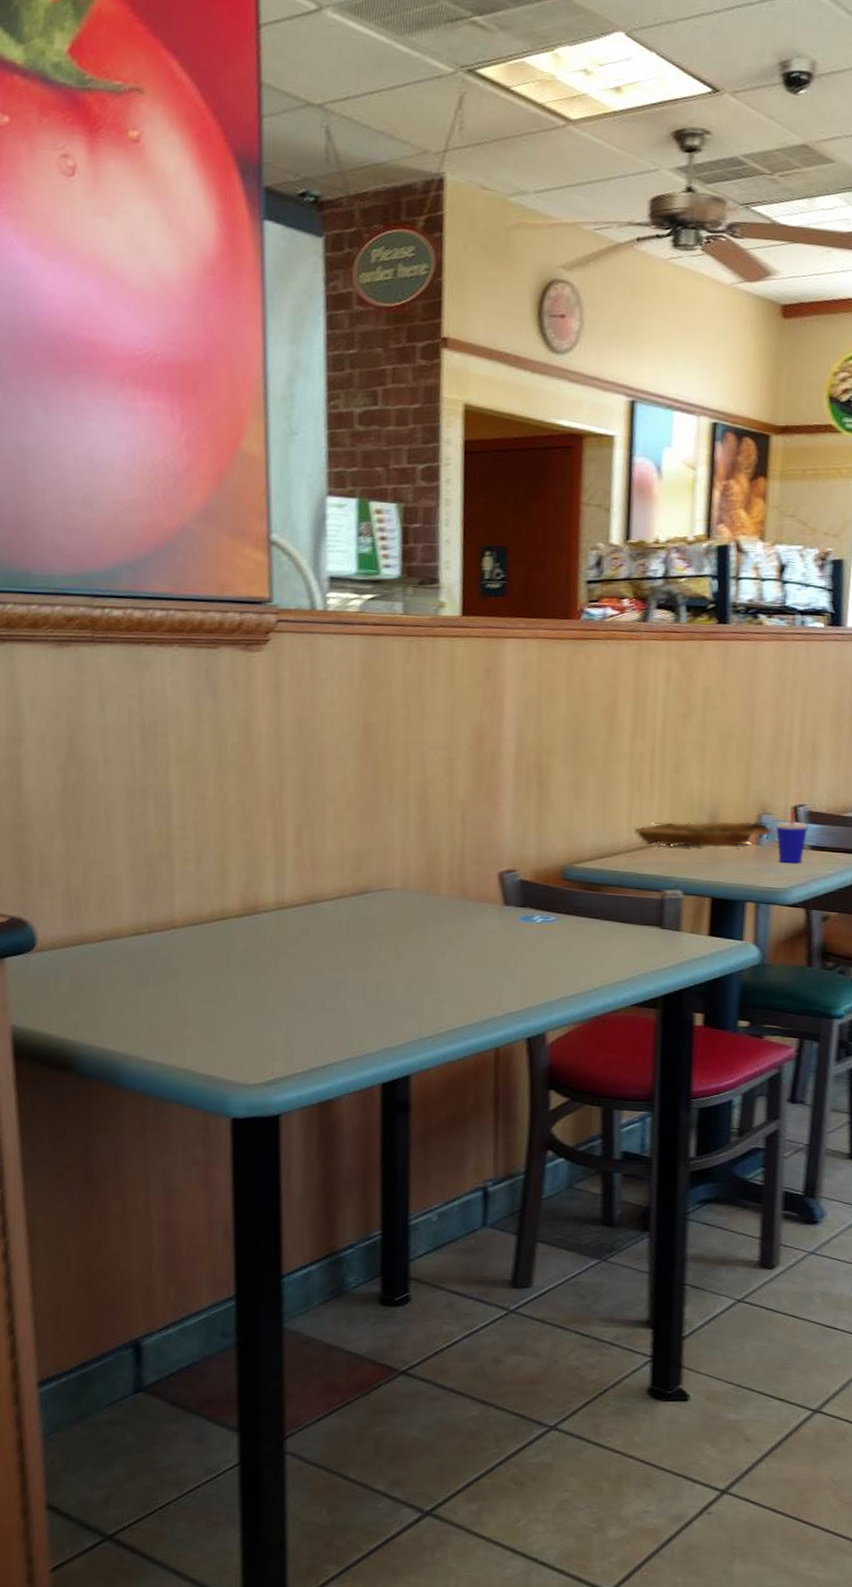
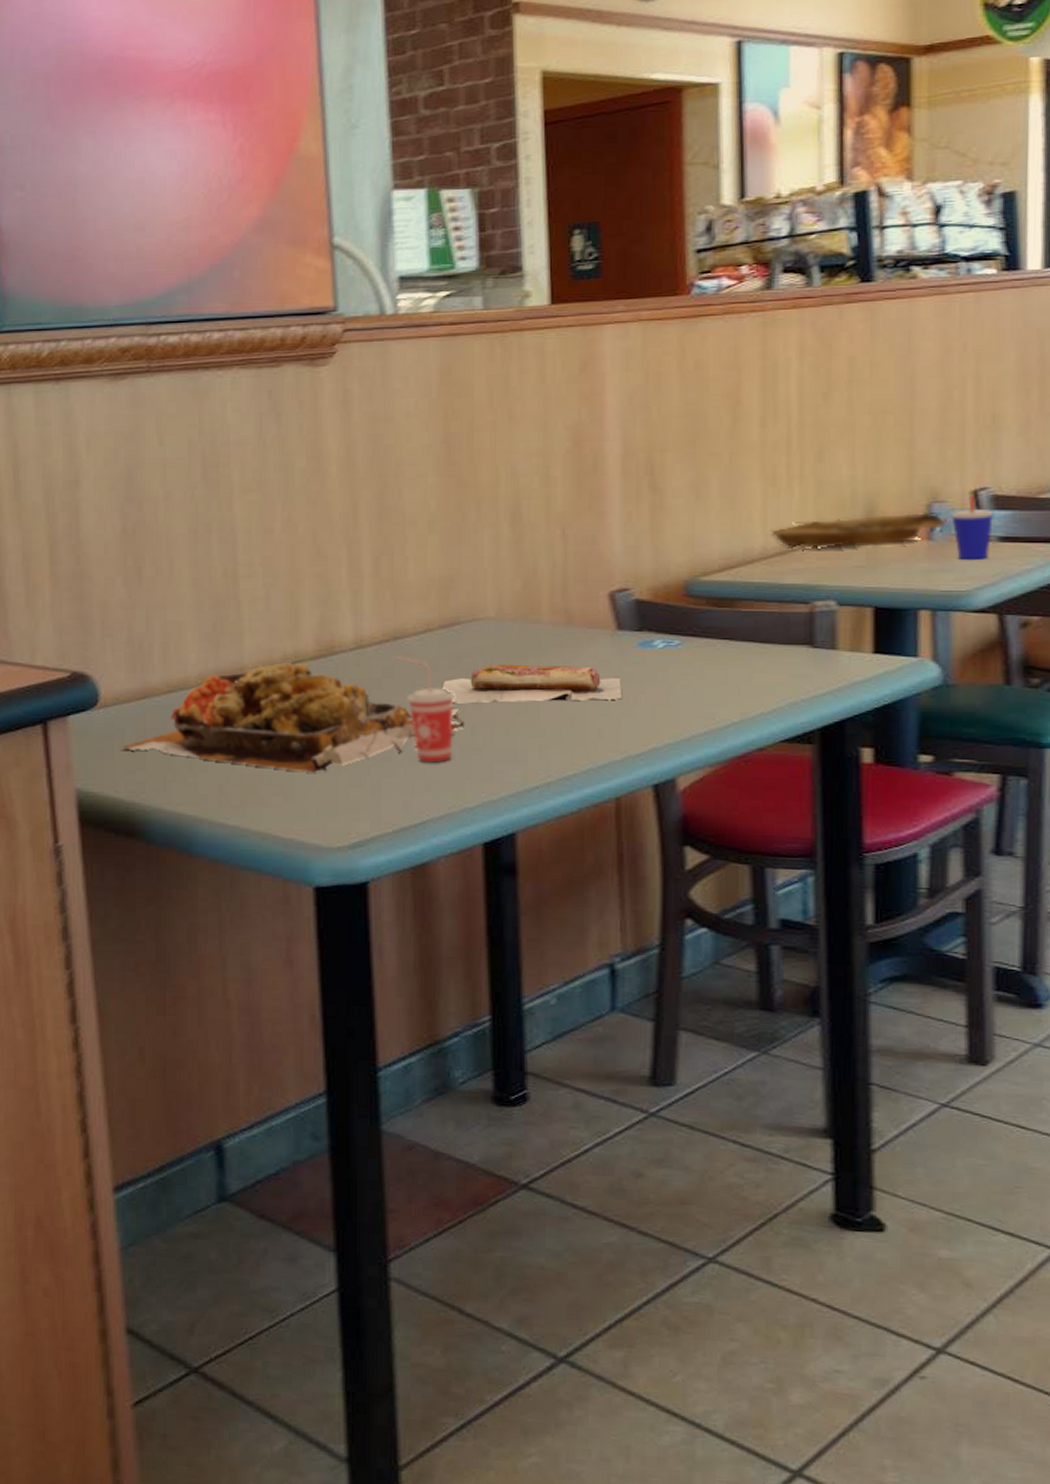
food tray: none [55,918,370,1018] -> present [120,662,464,773]
beverage cup: none [311,917,363,1013] -> present [395,655,455,763]
sandwich: none [352,929,506,965] -> present [442,664,623,705]

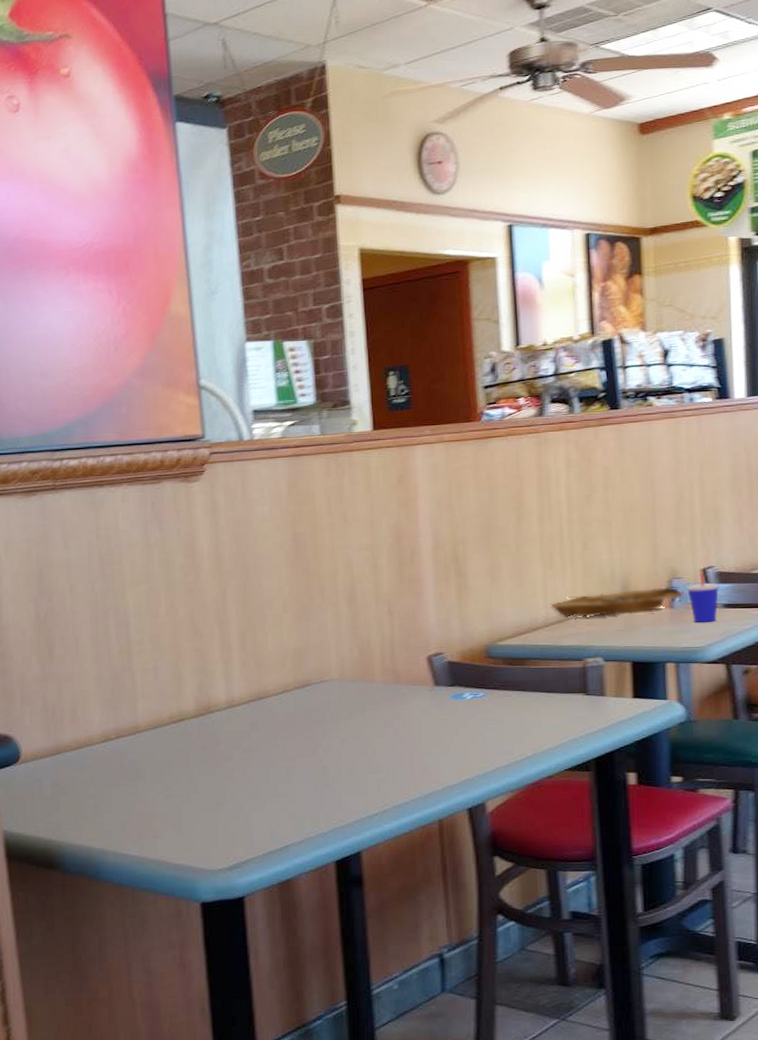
food tray: present [120,662,464,773] -> none [38,720,317,810]
beverage cup: present [395,655,455,763] -> none [260,712,309,798]
sandwich: present [442,664,623,705] -> none [298,716,441,750]

